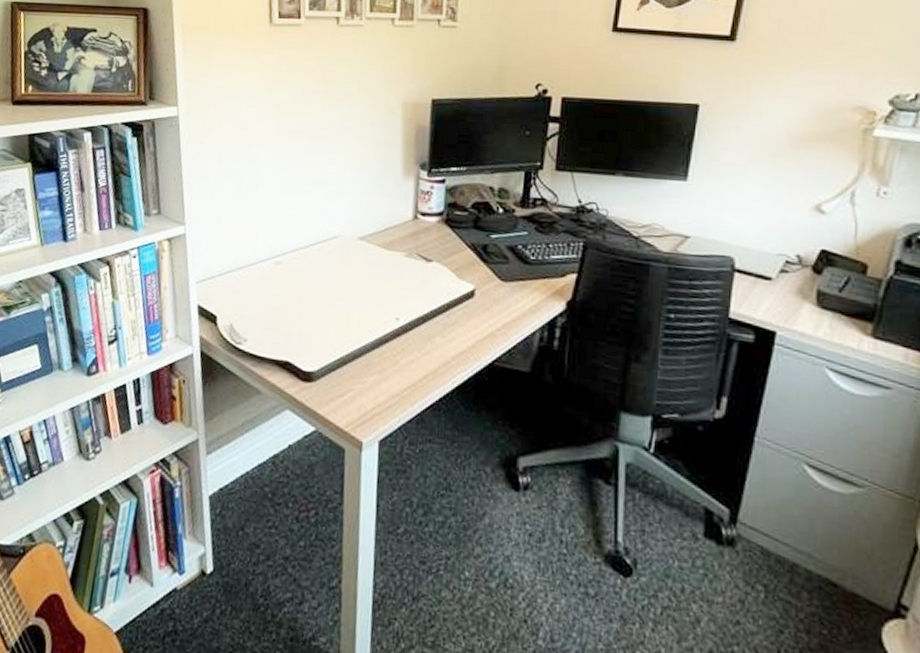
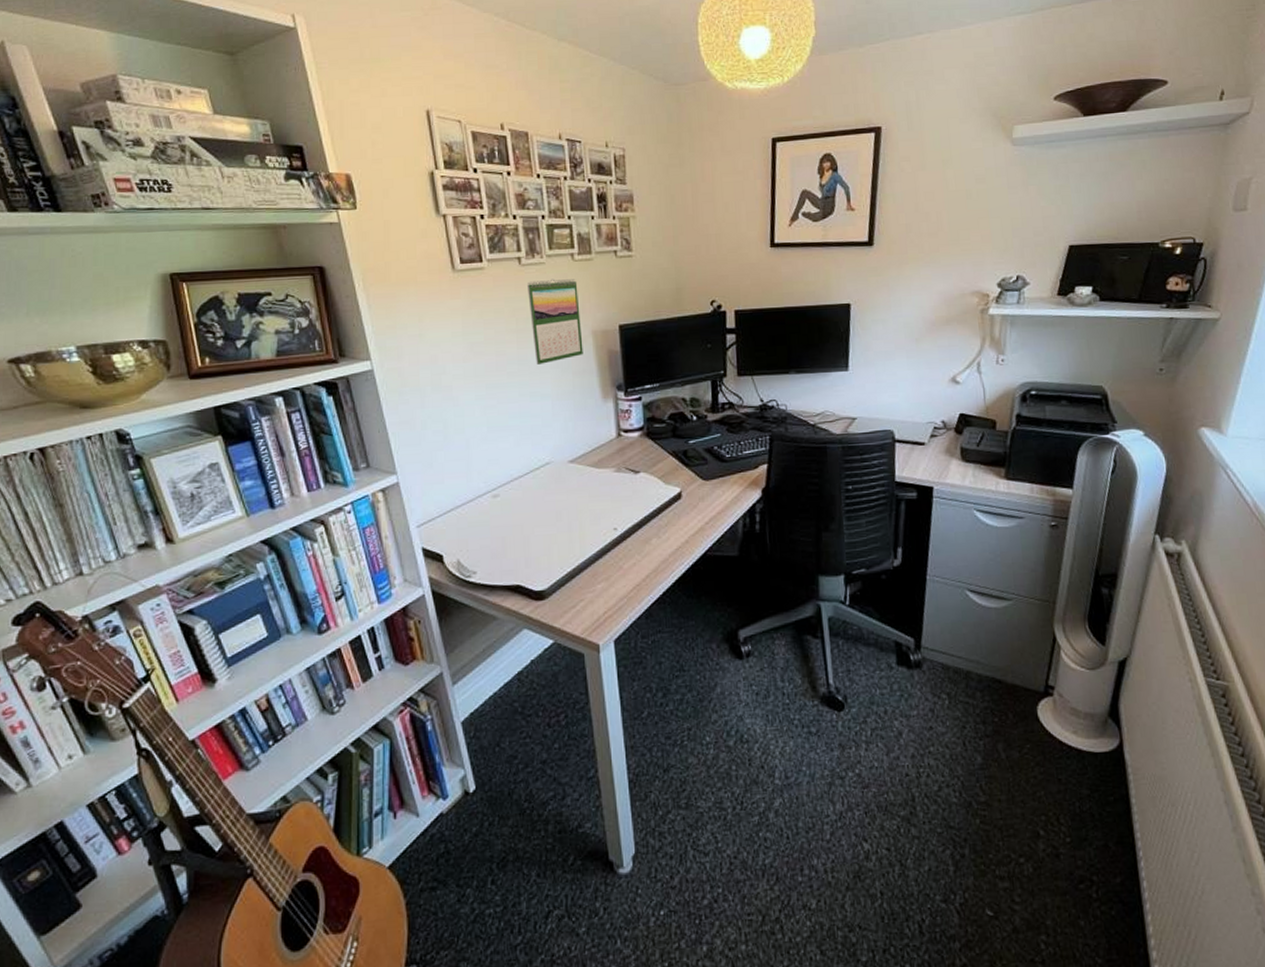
calendar: none [339,43,394,131] -> present [526,279,583,365]

